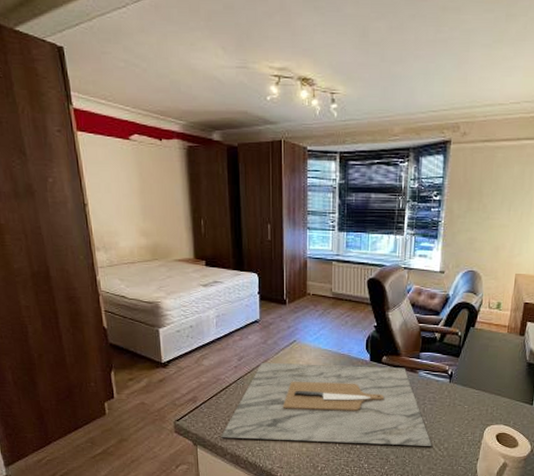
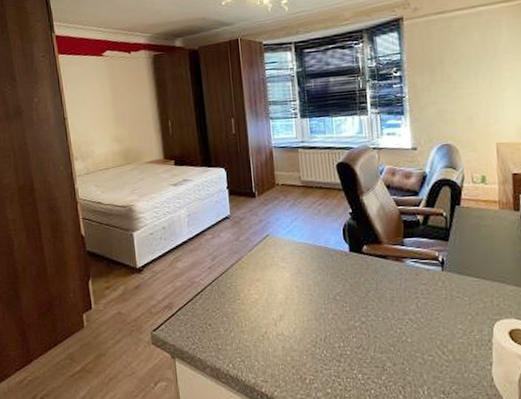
cutting board: present [221,362,432,446] -> none [199,257,434,350]

